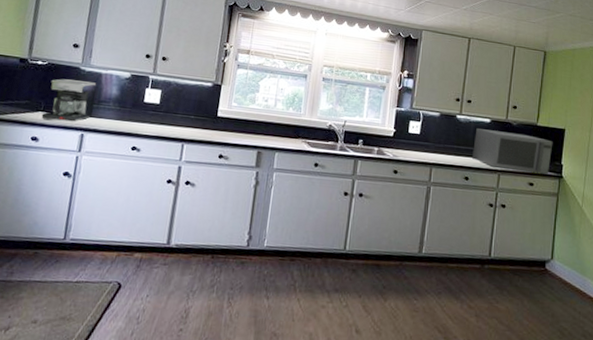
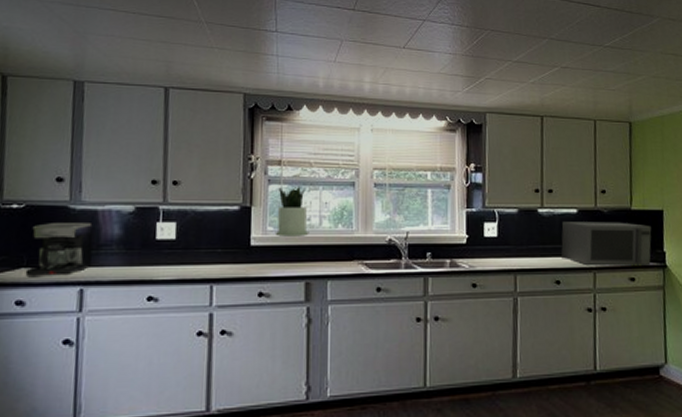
planter: none [237,72,266,114] -> present [275,186,309,237]

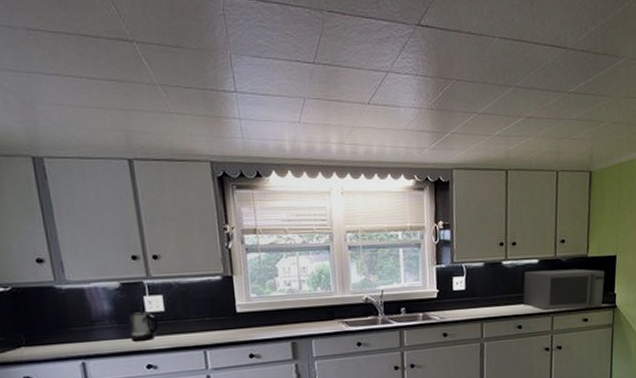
coffee maker: present [25,223,93,276] -> none [23,301,89,354]
kettle: none [136,239,168,270] -> present [128,312,159,342]
planter: present [275,186,309,237] -> none [257,253,291,302]

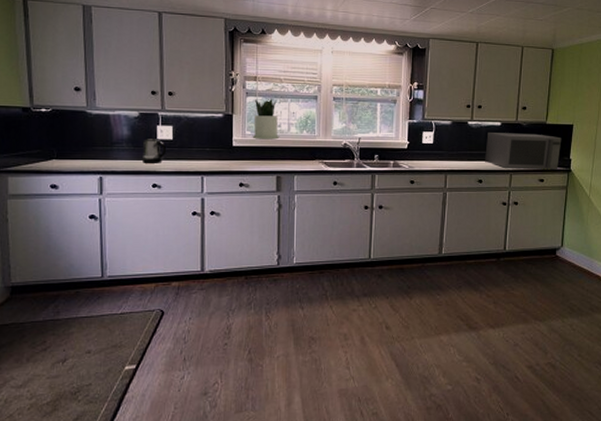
planter: none [257,253,291,302] -> present [252,98,280,140]

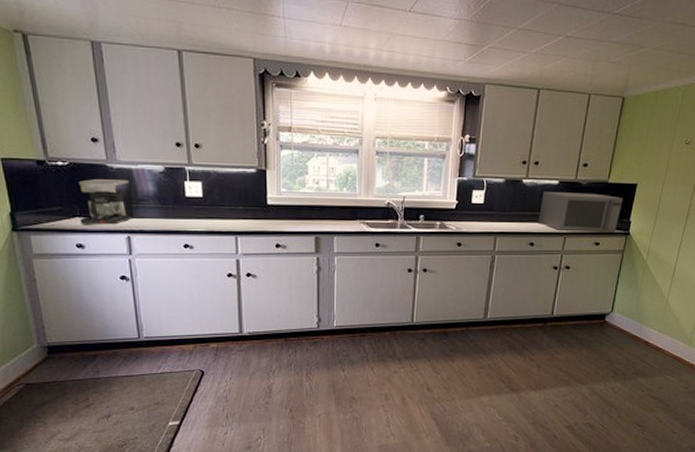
coffee maker: none [56,124,108,166] -> present [78,179,135,225]
kettle: present [142,139,167,163] -> none [169,196,197,222]
planter: present [252,98,280,140] -> none [288,152,318,198]

